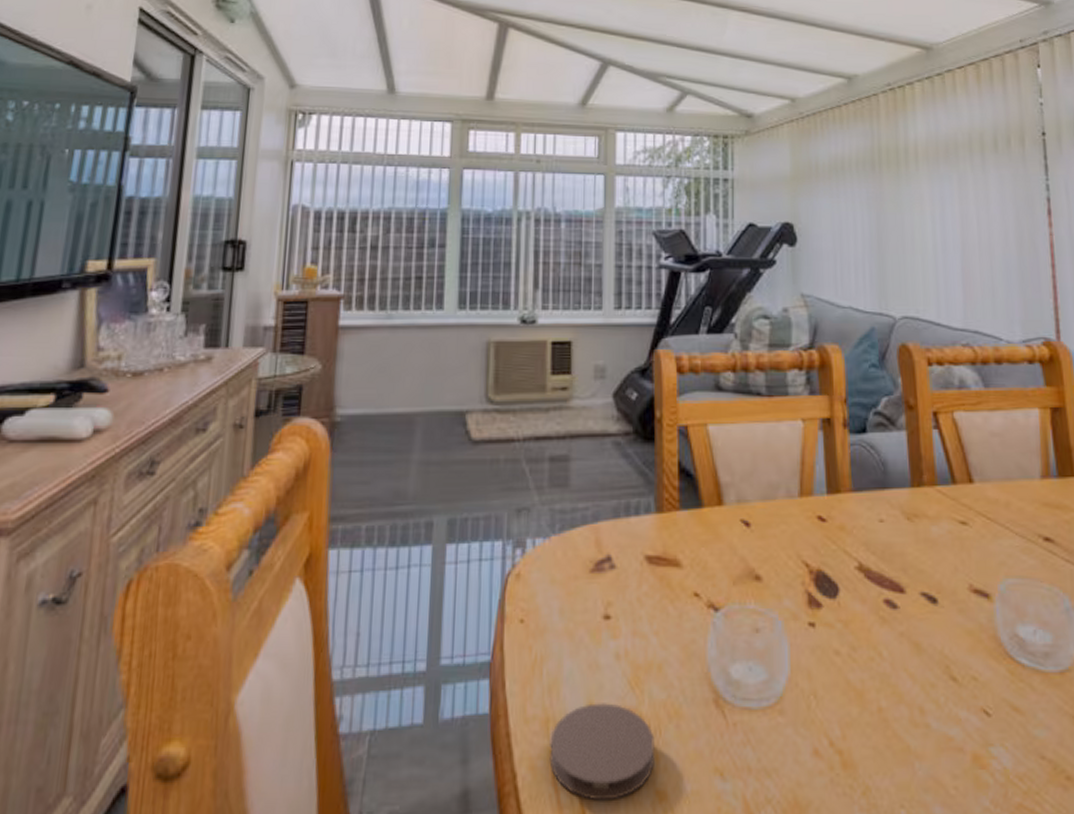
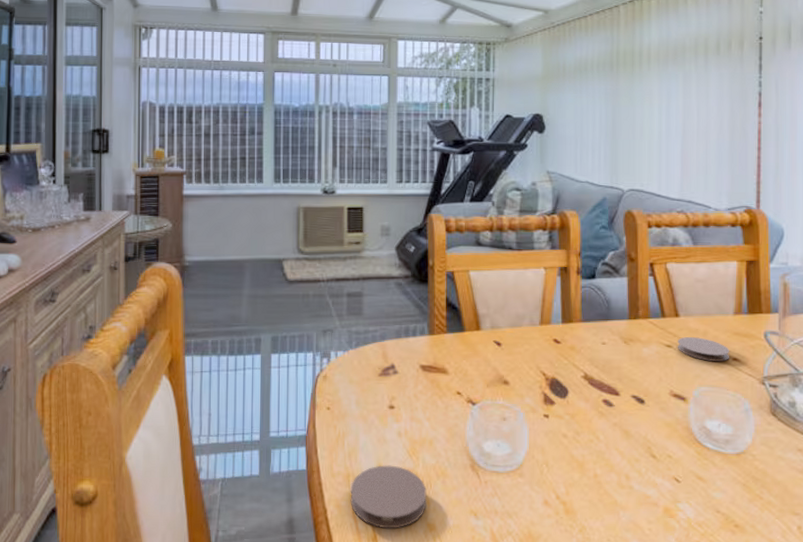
coaster: none [974,510,1040,543] -> present [678,337,729,361]

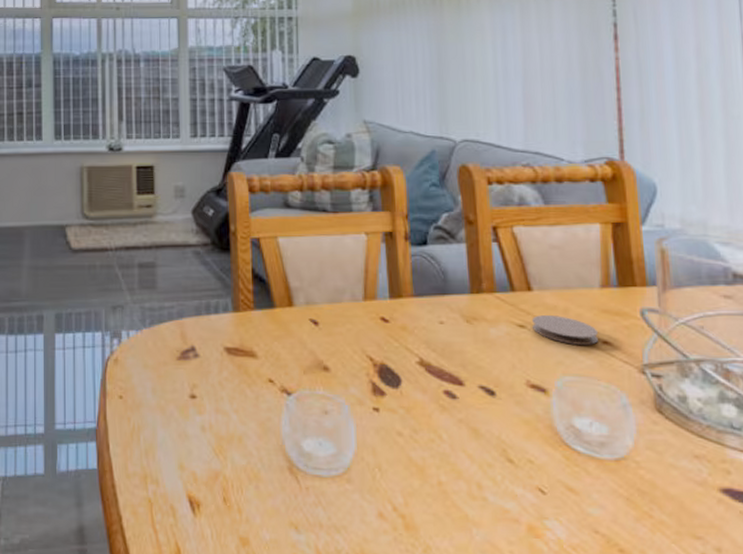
coaster: present [350,465,427,529] -> none [148,465,238,542]

